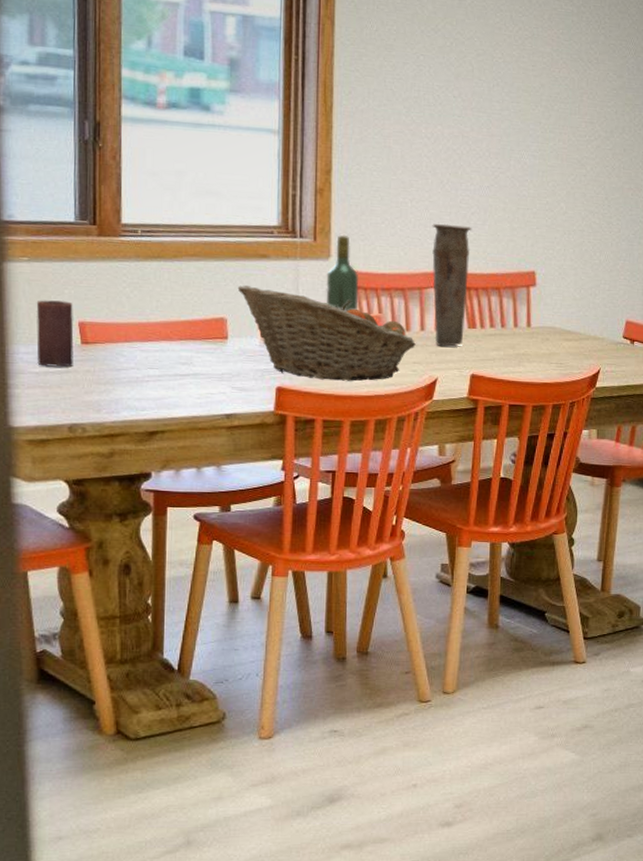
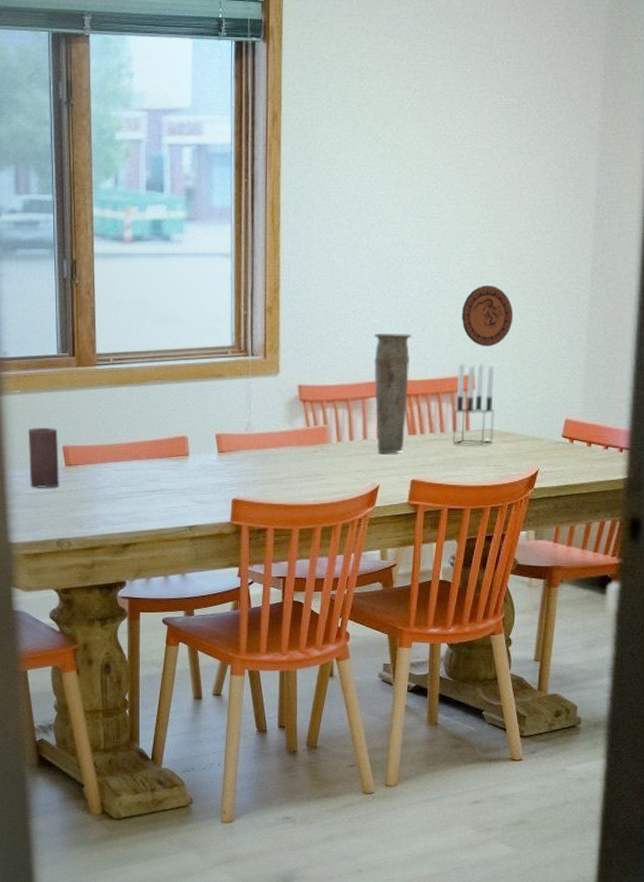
fruit basket: present [237,285,416,381] -> none [196,405,359,491]
wine bottle: present [326,234,359,312] -> none [275,350,306,424]
candle holder: none [513,259,556,342] -> present [452,362,495,445]
decorative plate: none [522,184,574,245] -> present [461,286,514,347]

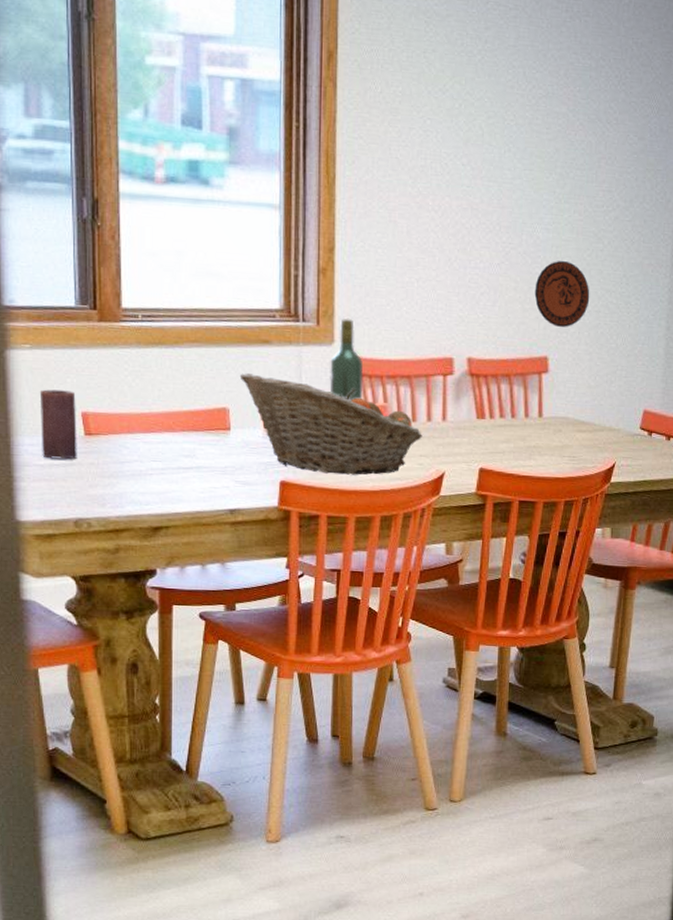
fruit basket: none [196,405,359,491] -> present [239,373,422,475]
wine bottle: none [275,350,306,424] -> present [329,318,364,401]
vase: present [374,332,412,454] -> none [439,305,482,438]
candle holder: present [452,362,495,445] -> none [524,343,570,434]

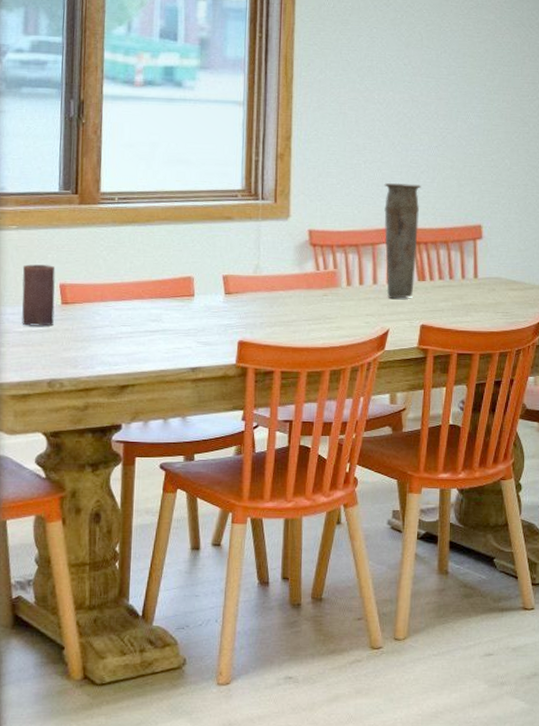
fruit basket: present [239,373,422,475] -> none [204,246,369,334]
wine bottle: present [329,318,364,401] -> none [285,196,316,268]
vase: none [439,305,482,438] -> present [384,182,422,299]
decorative plate: present [534,261,590,328] -> none [469,143,518,200]

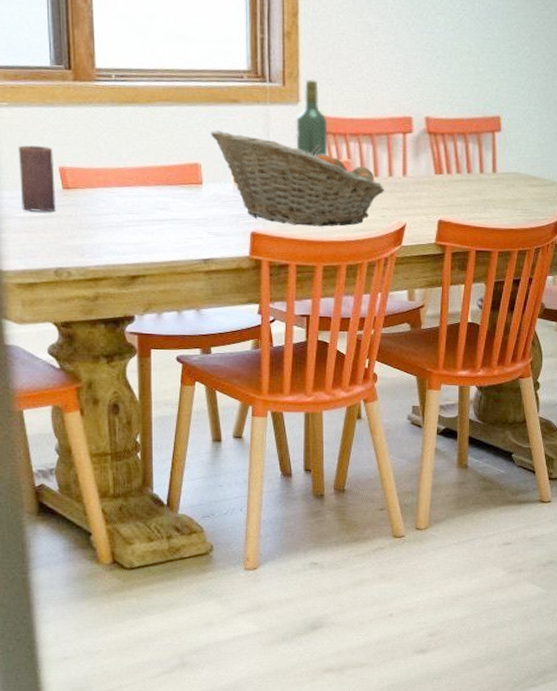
fruit basket: none [204,246,369,334] -> present [210,131,384,227]
wine bottle: none [285,196,316,268] -> present [296,79,328,157]
vase: present [384,182,422,299] -> none [398,67,438,192]

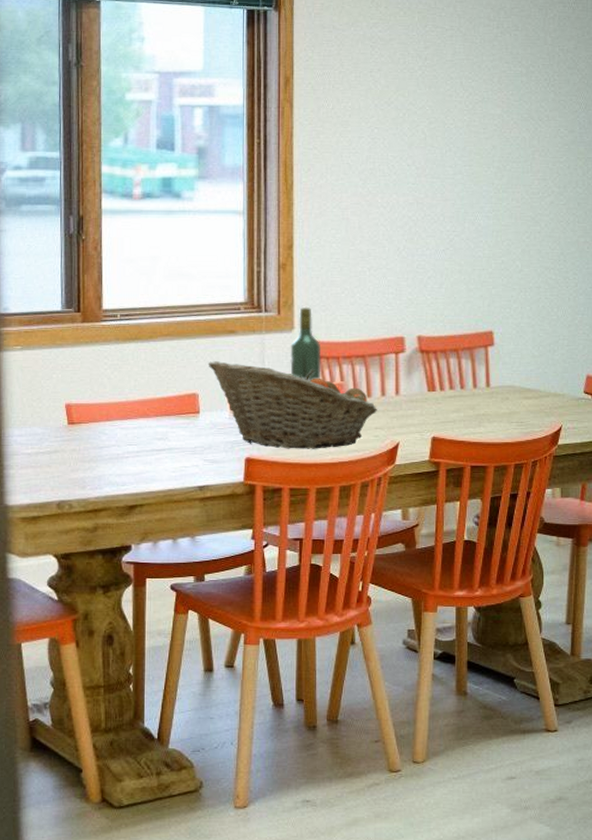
candle: present [17,145,56,212] -> none [28,385,61,447]

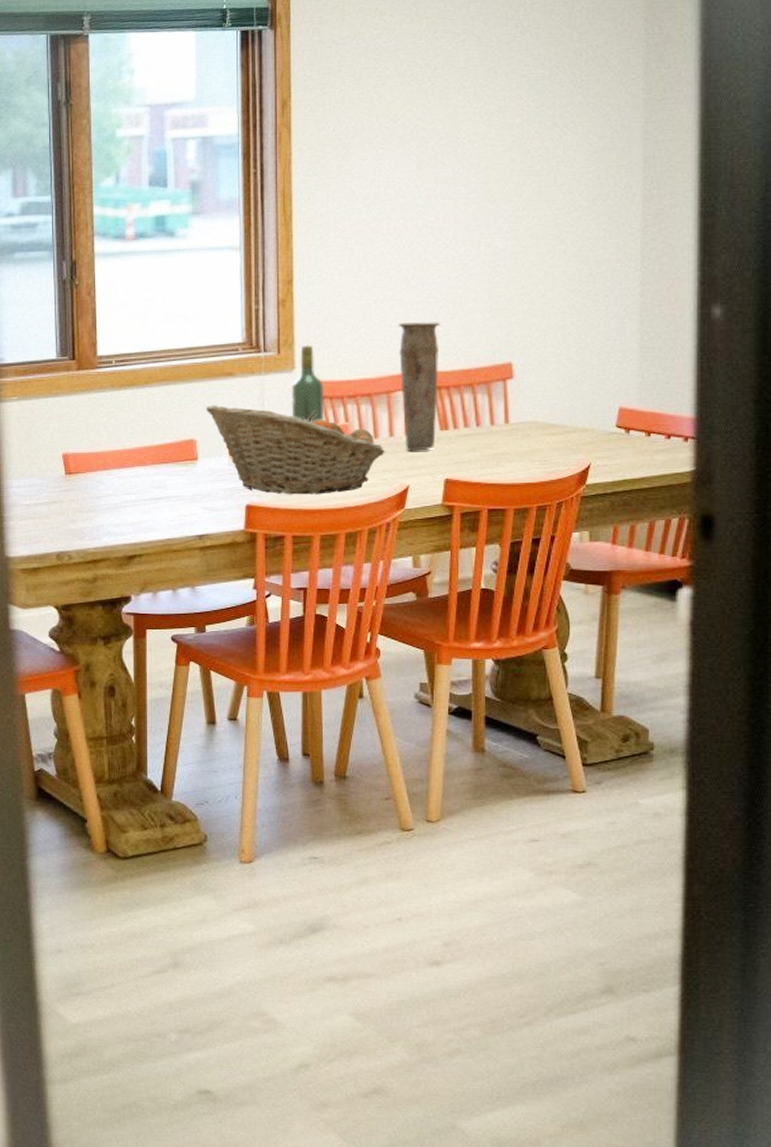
vase: none [390,289,429,410] -> present [398,321,441,451]

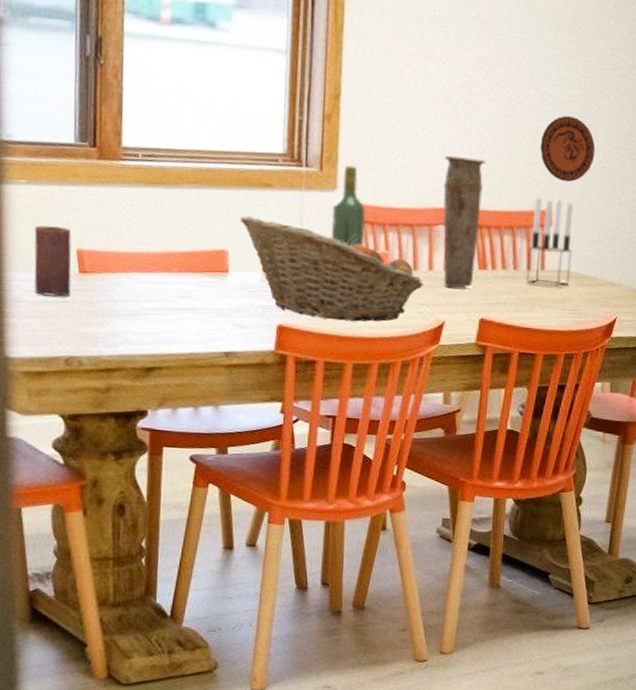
candle: none [25,435,59,498] -> present [34,225,72,297]
candle holder: none [490,349,537,439] -> present [526,196,574,287]
decorative plate: none [495,267,554,333] -> present [540,116,596,182]

